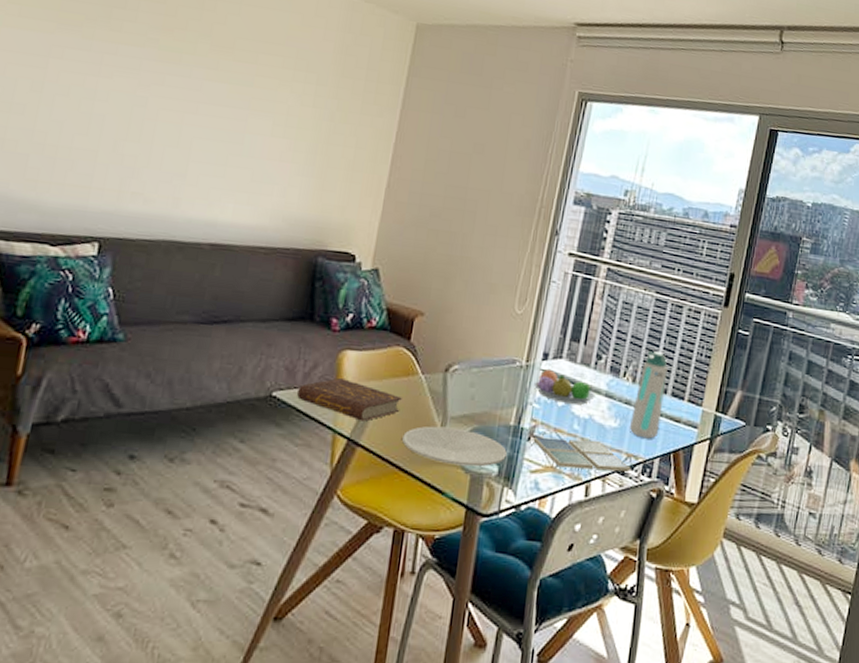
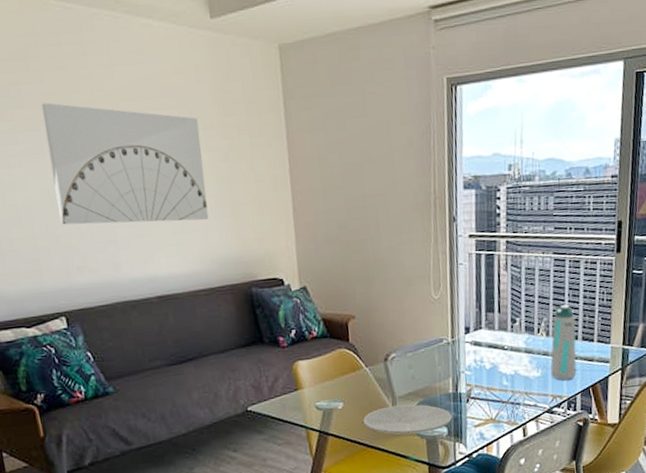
wall art: none [132,22,313,176] -> present [42,102,209,225]
book: present [296,378,402,421] -> none [267,384,356,416]
drink coaster: present [533,436,631,472] -> none [471,391,558,418]
fruit bowl: present [535,368,595,405] -> none [463,340,517,366]

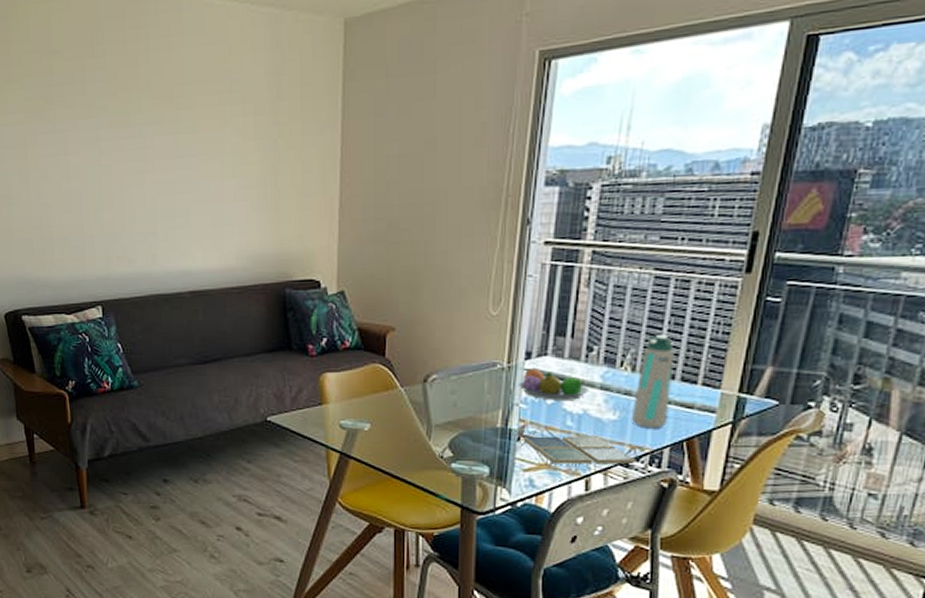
wall art: present [42,102,209,225] -> none [101,88,250,214]
plate: present [363,404,452,435] -> none [391,435,496,469]
fruit bowl: none [463,340,517,366] -> present [519,367,589,400]
drink coaster: none [471,391,558,418] -> present [523,436,636,465]

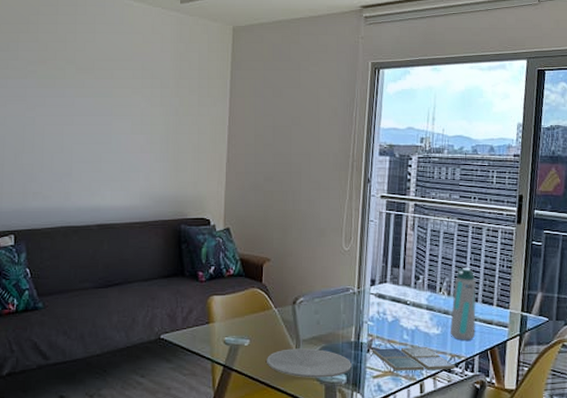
plate: none [391,435,496,469] -> present [267,348,352,378]
fruit bowl: present [519,367,589,400] -> none [367,292,418,319]

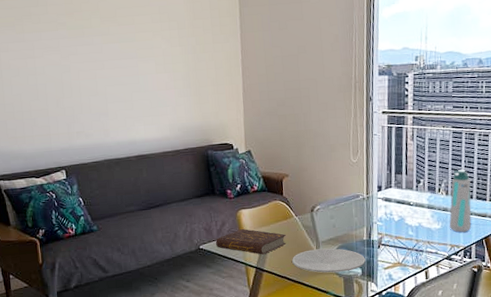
book: none [179,319,262,351] -> present [215,229,287,255]
drink coaster: present [372,347,456,371] -> none [382,240,455,262]

